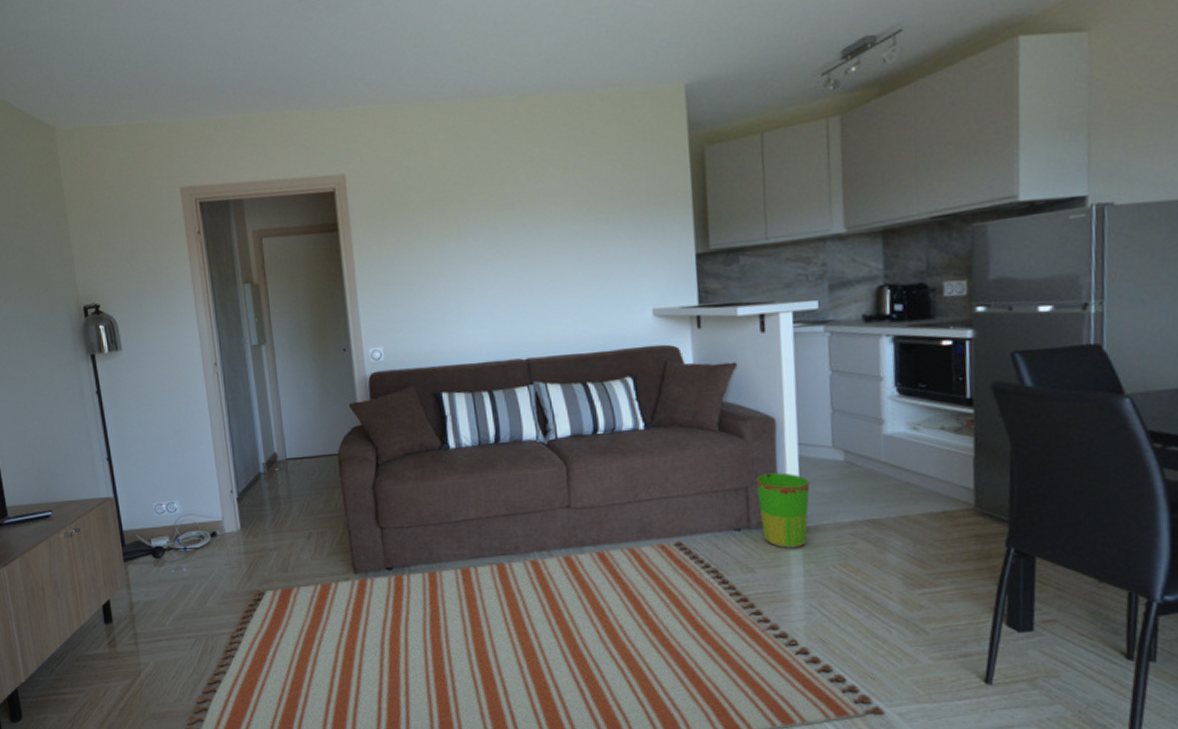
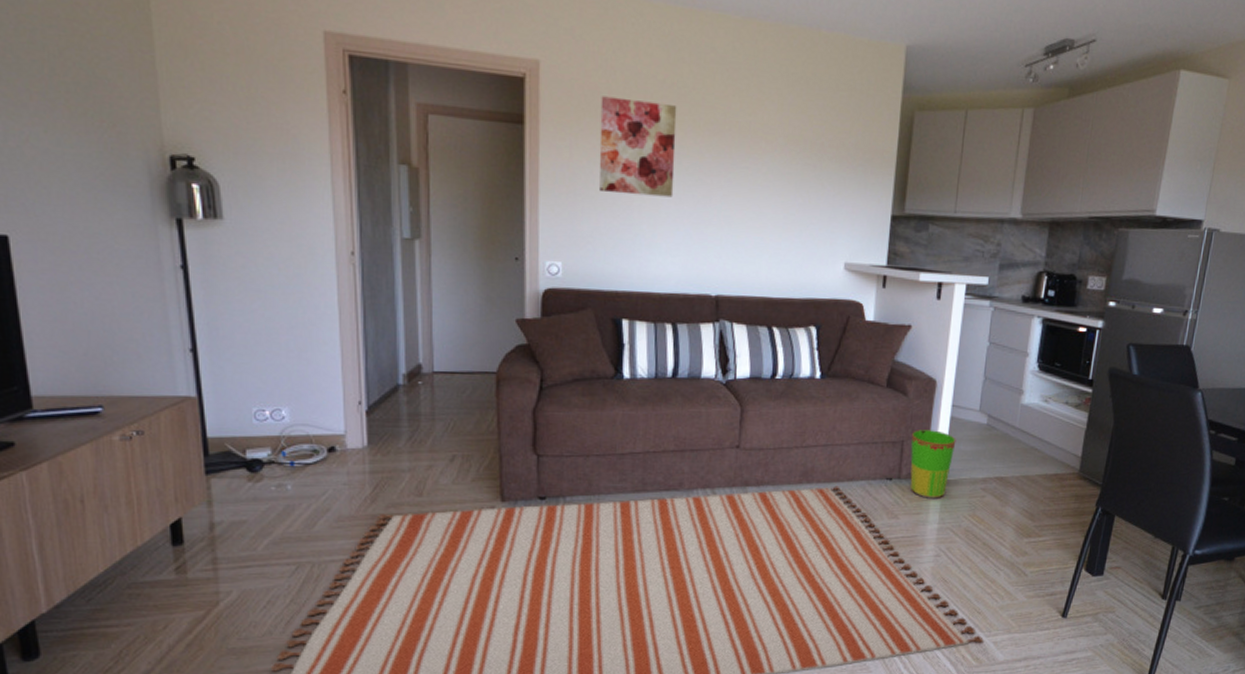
wall art: none [400,189,475,278] -> present [599,96,677,198]

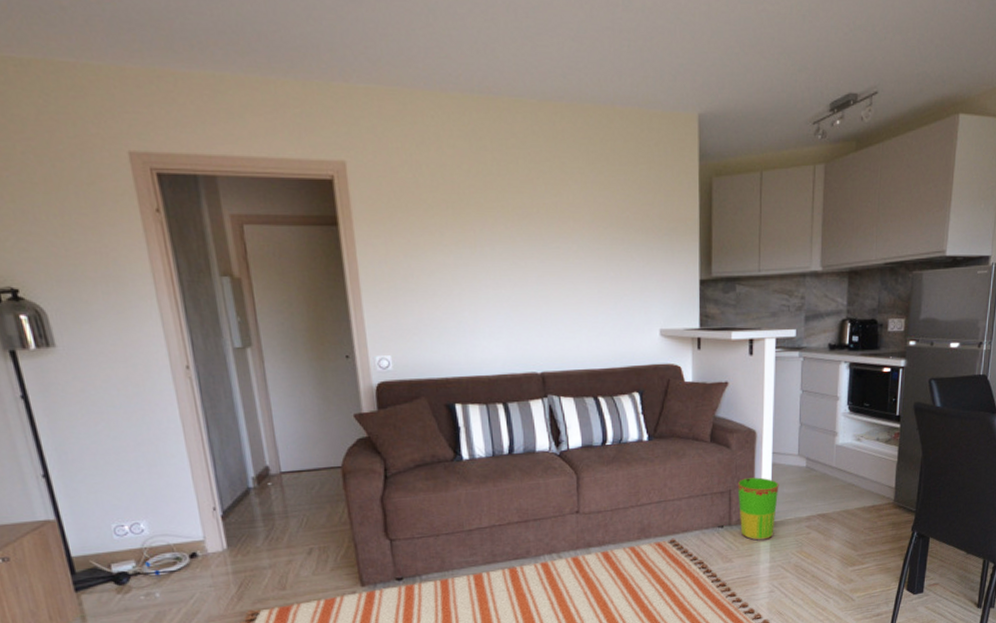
wall art: present [599,96,677,198] -> none [409,190,491,285]

